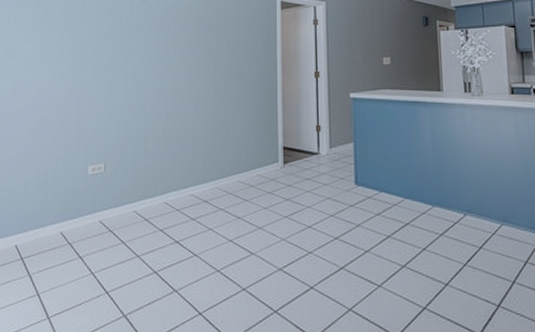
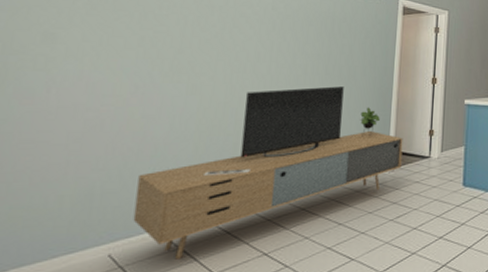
media console: none [75,83,292,241] -> present [133,86,403,260]

